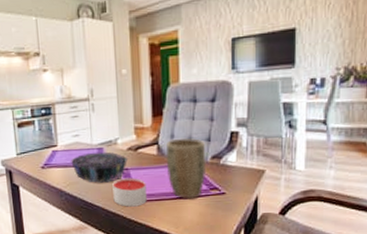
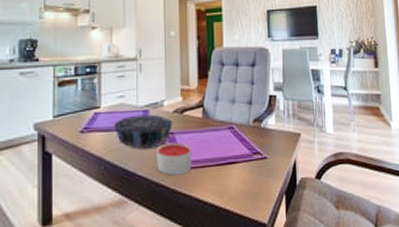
plant pot: present [165,137,207,199] -> none [210,100,249,165]

